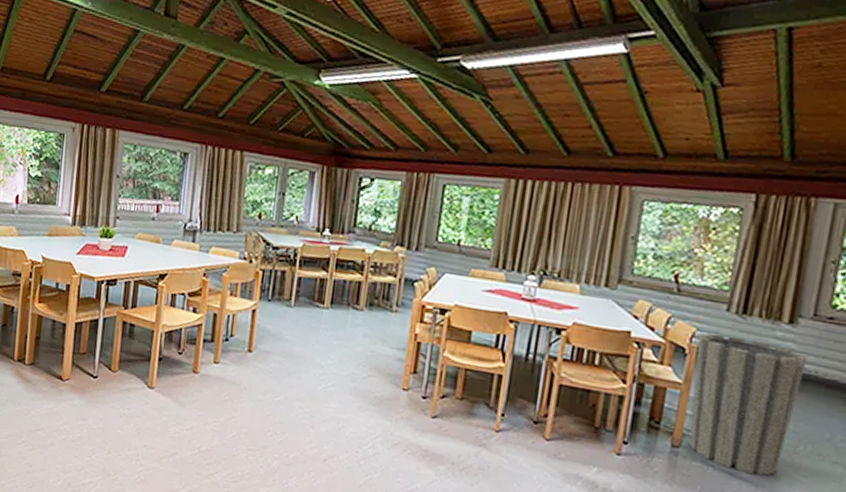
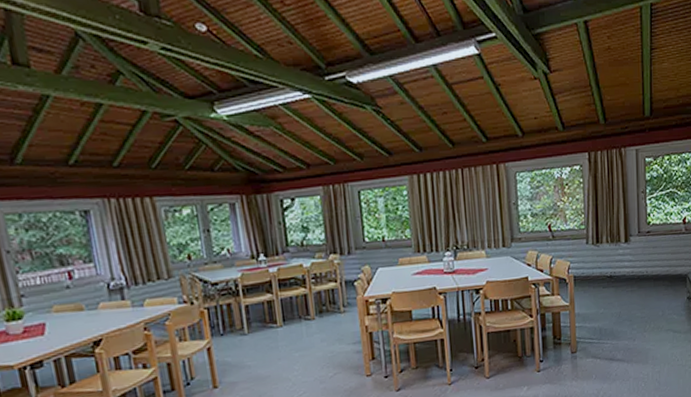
trash can: present [688,333,808,476] -> none [573,260,640,356]

